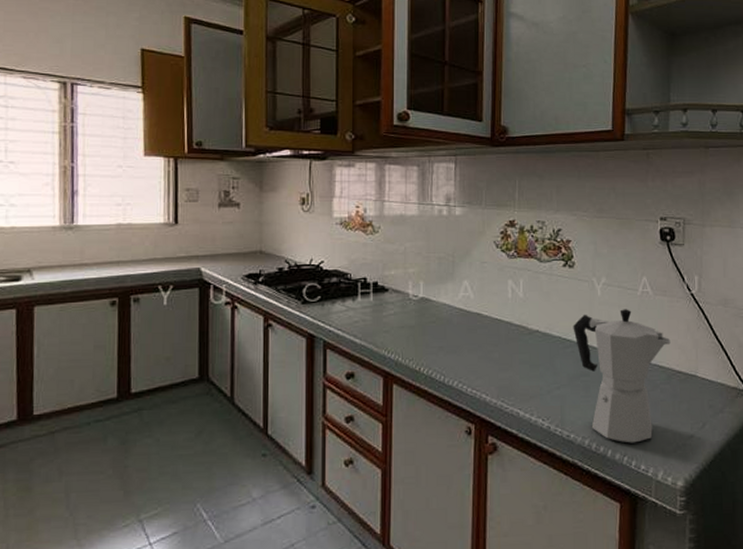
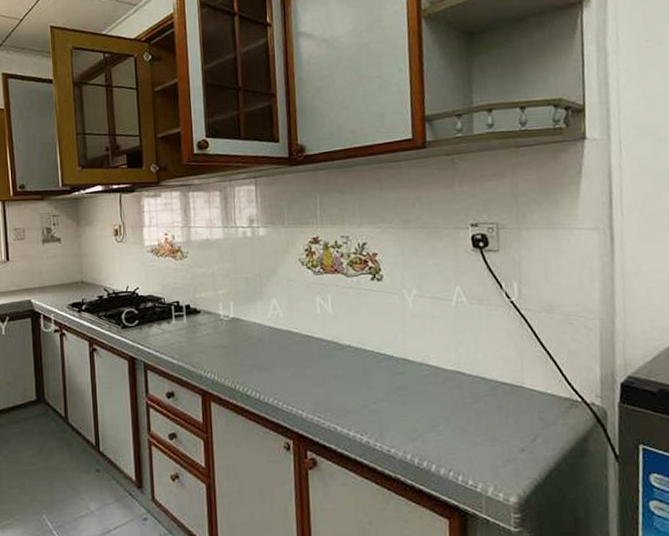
moka pot: present [573,309,671,443] -> none [385,320,492,458]

